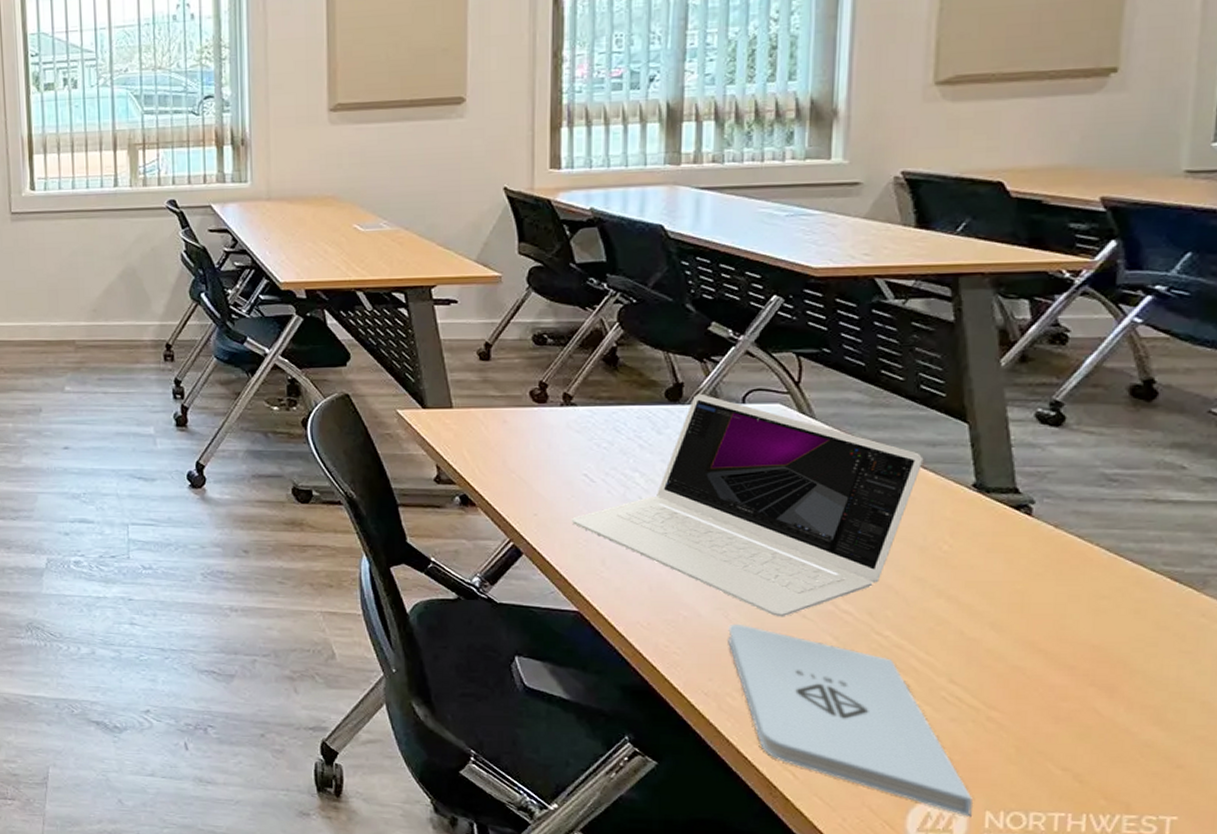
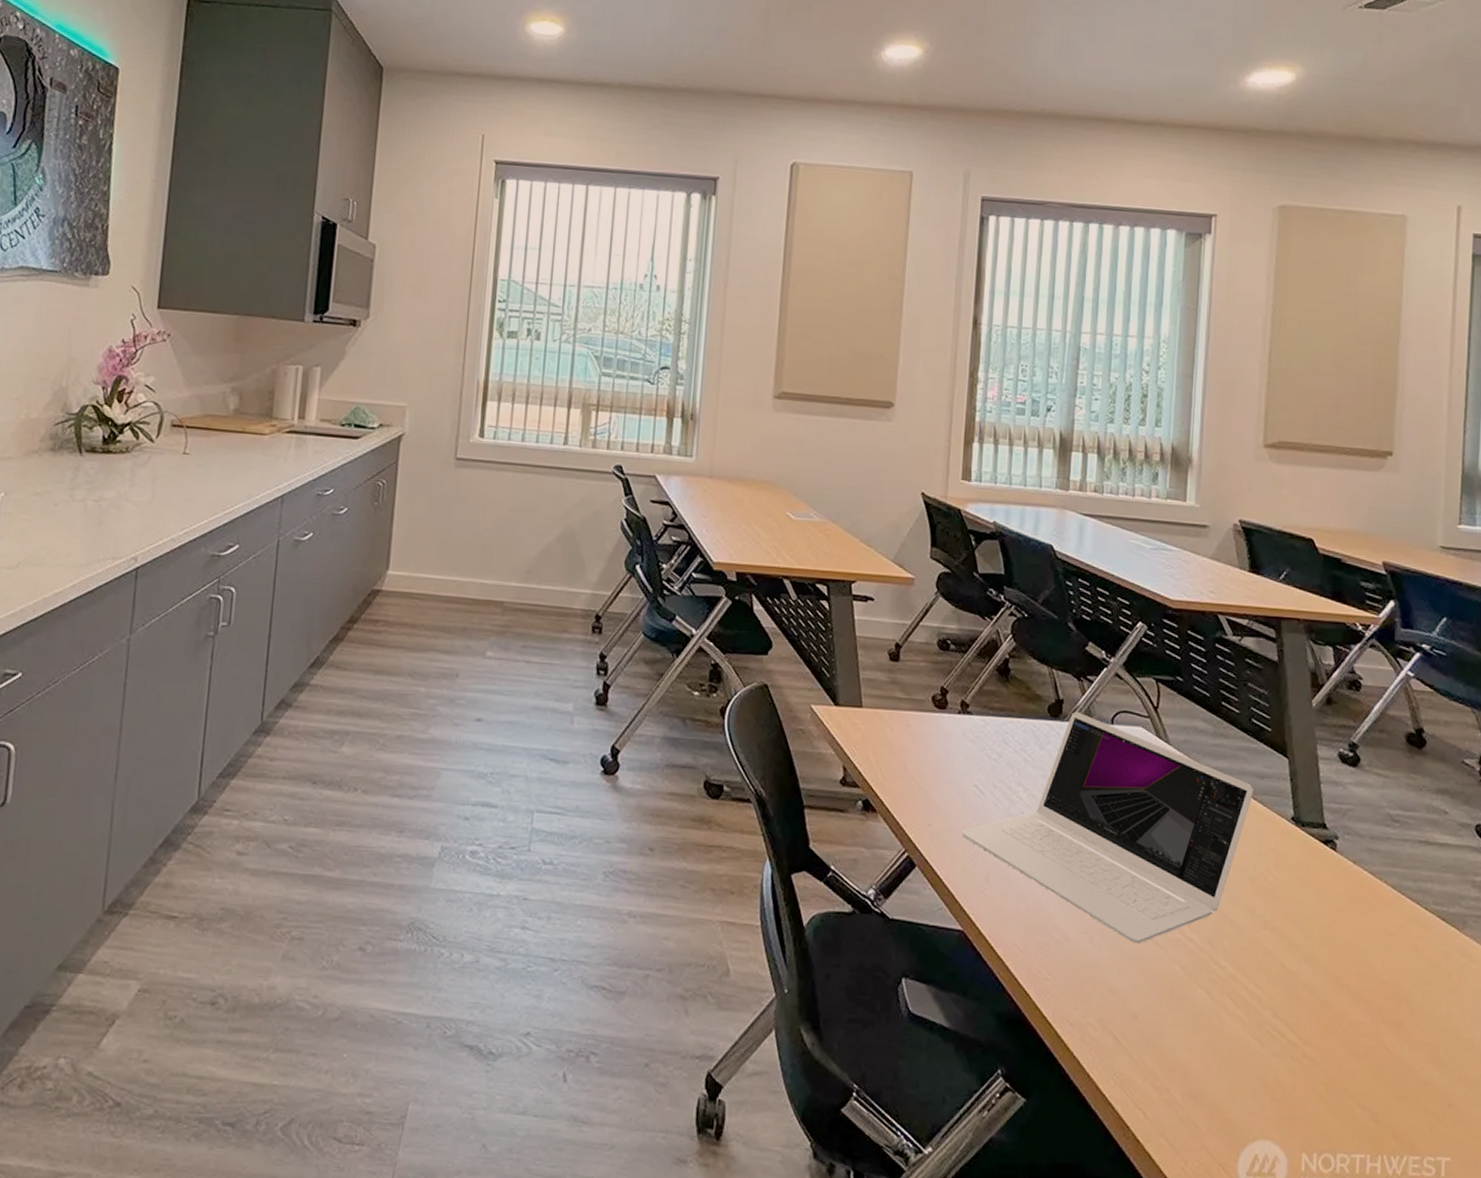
notepad: present [728,623,974,817] -> none [1092,949,1293,1159]

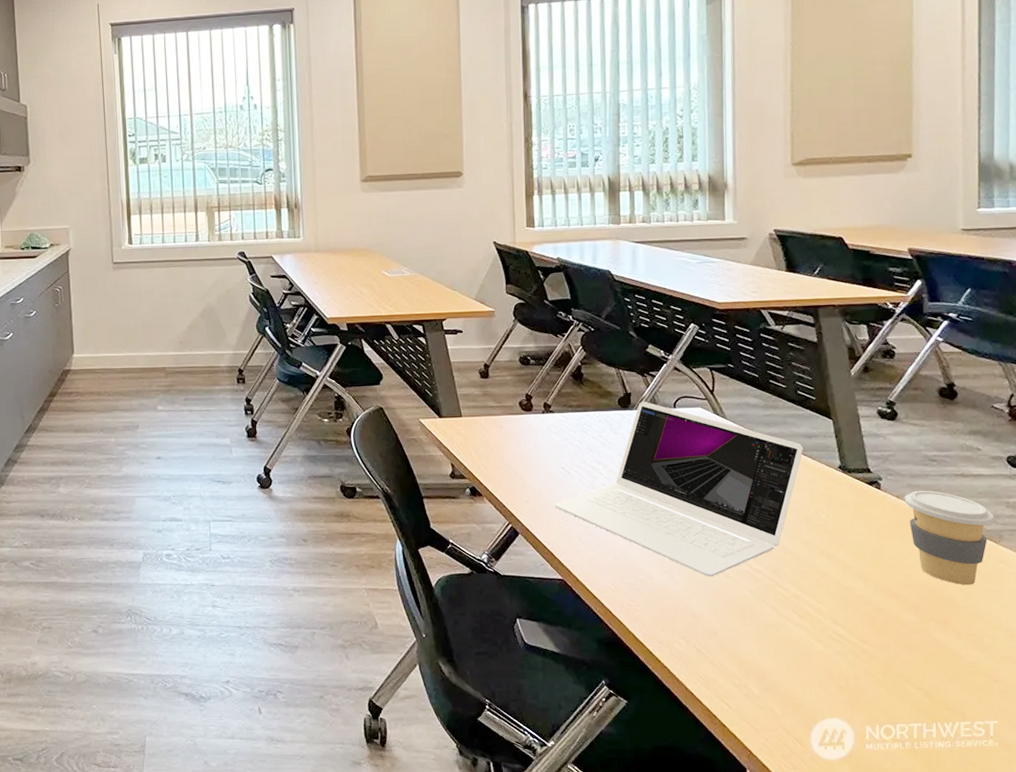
coffee cup: none [1361,856,1458,981] -> present [904,490,994,585]

